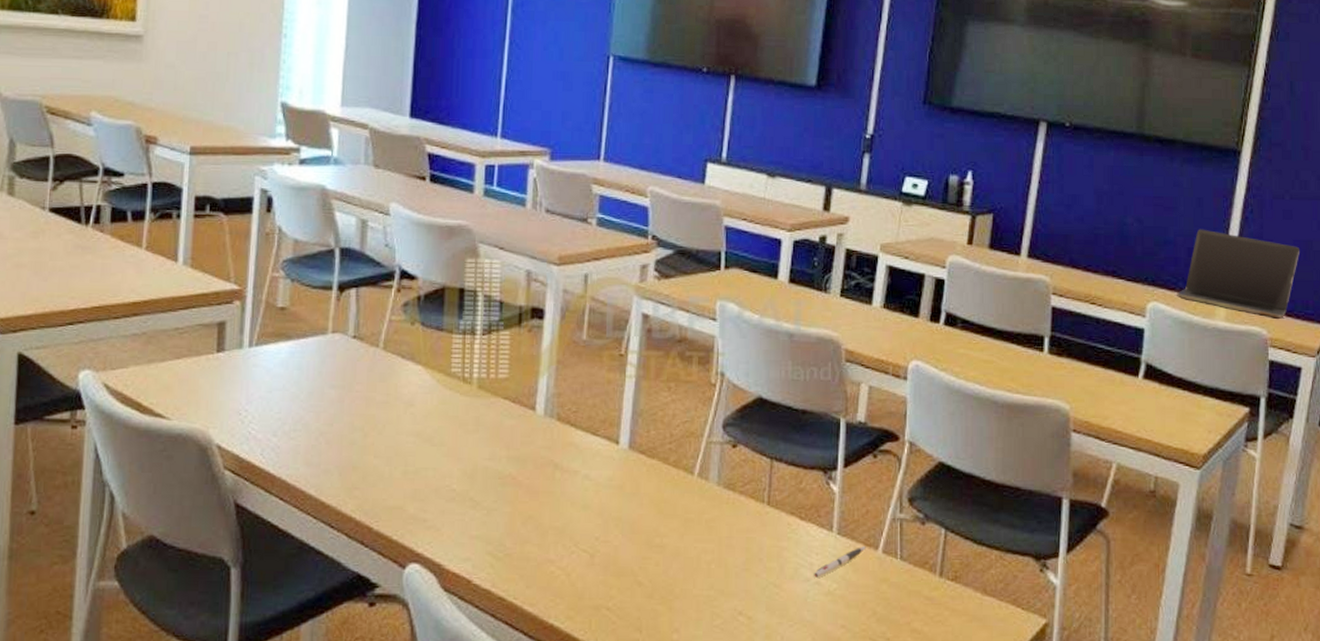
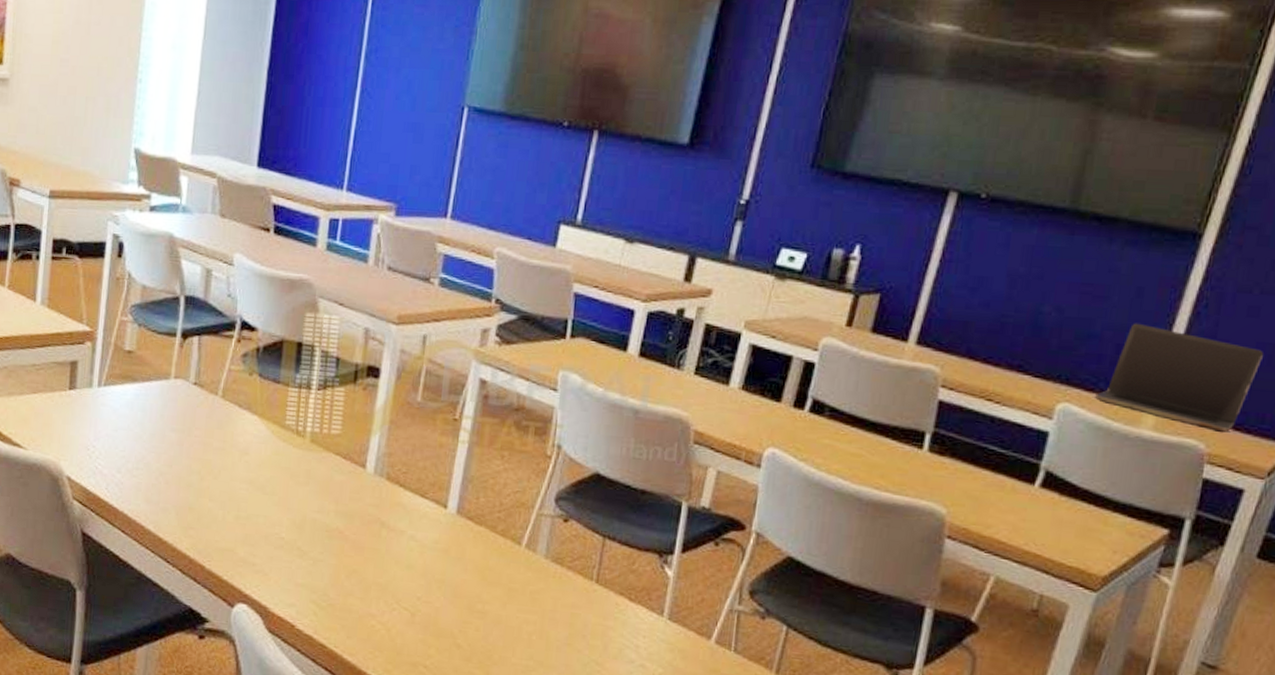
pen: present [814,547,866,578] -> none [639,634,698,661]

